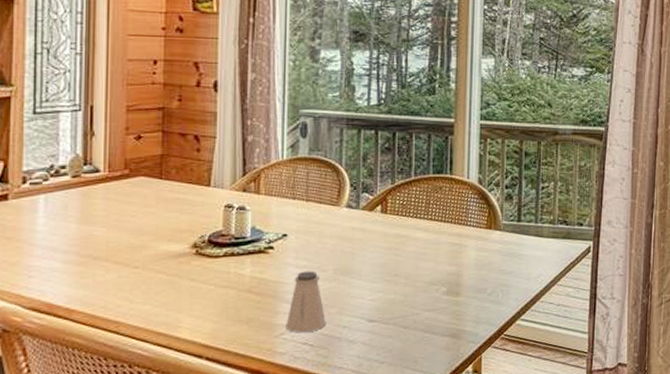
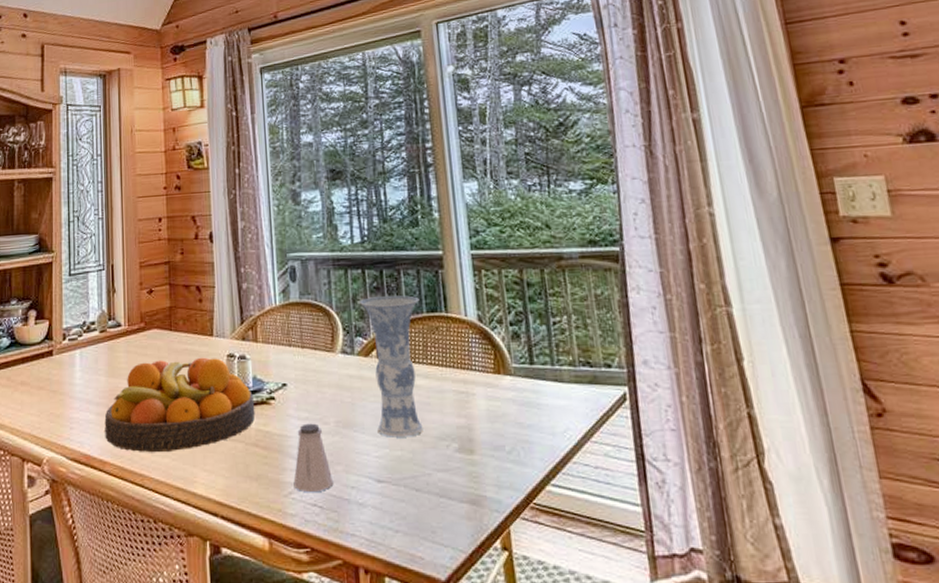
fruit bowl: none [73,207,252,301] -> present [104,357,255,453]
vase: none [370,157,428,283] -> present [360,295,423,437]

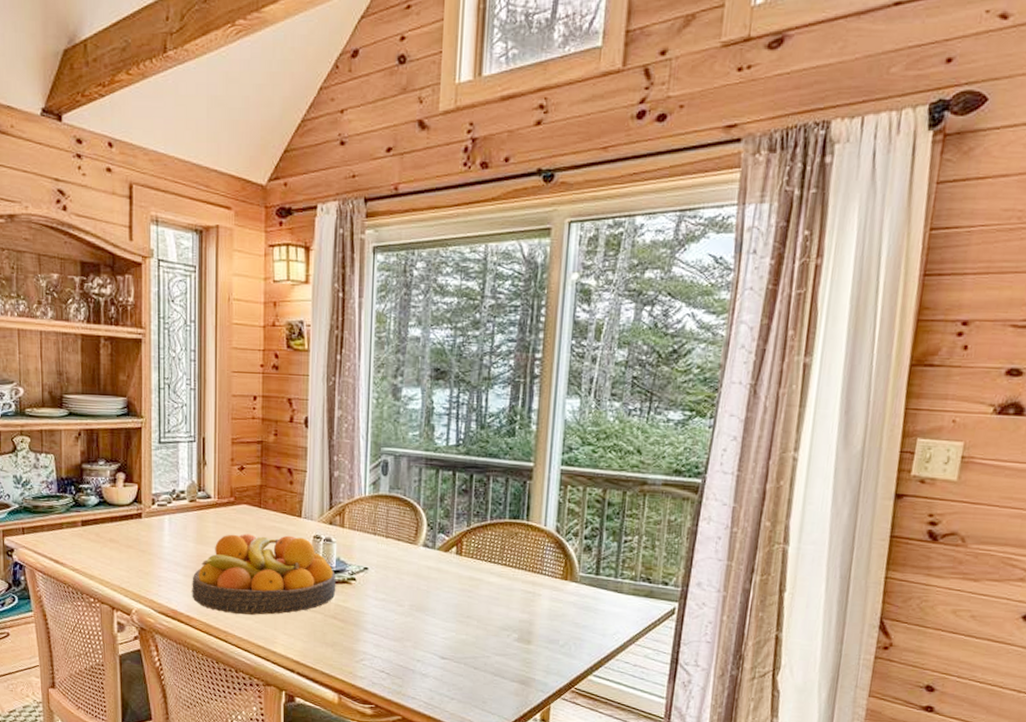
saltshaker: present [293,423,334,493] -> none [365,604,402,662]
vase: present [360,295,423,437] -> none [447,498,504,625]

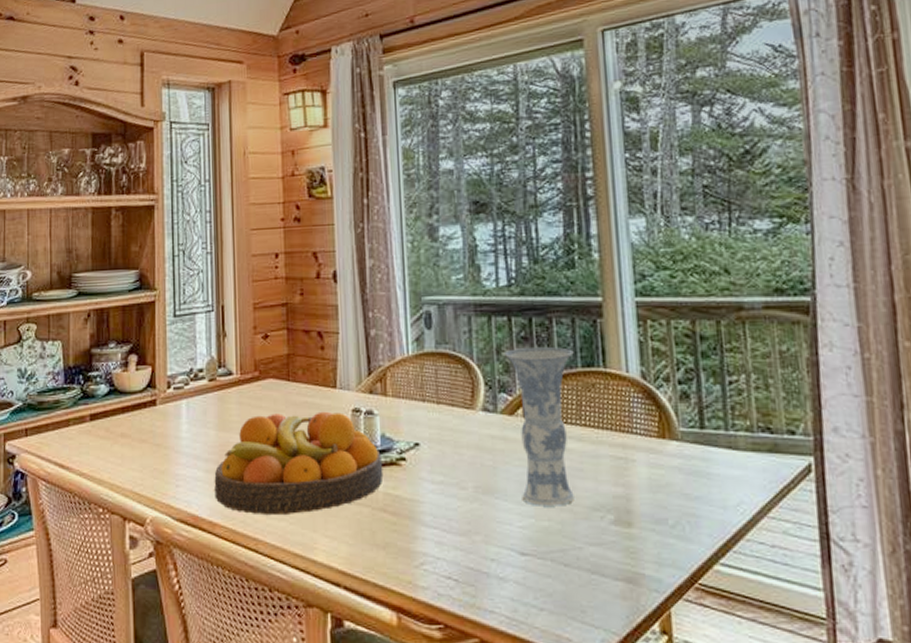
vase: none [447,498,504,625] -> present [505,347,574,506]

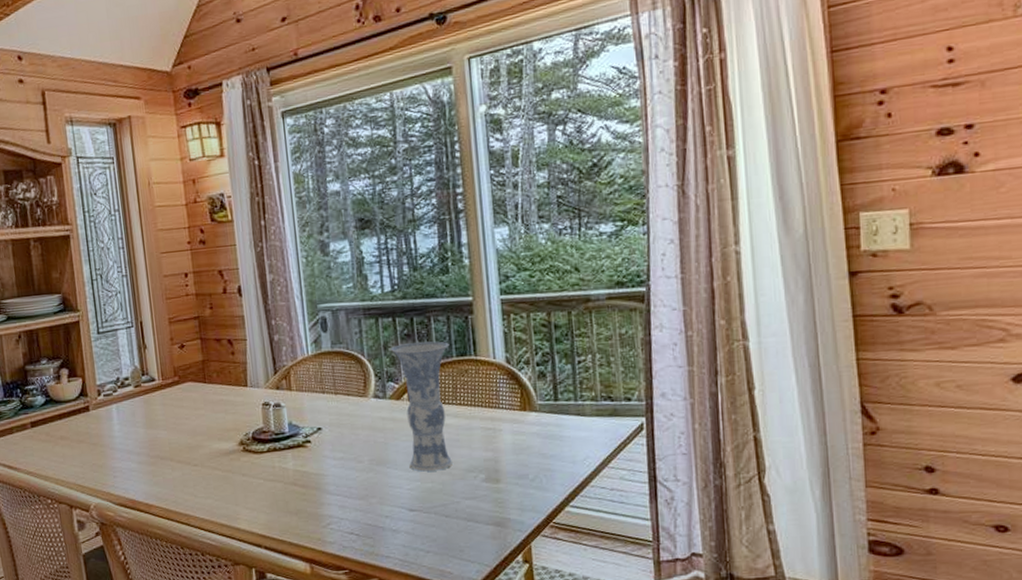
fruit bowl: present [214,411,384,516] -> none [146,406,293,496]

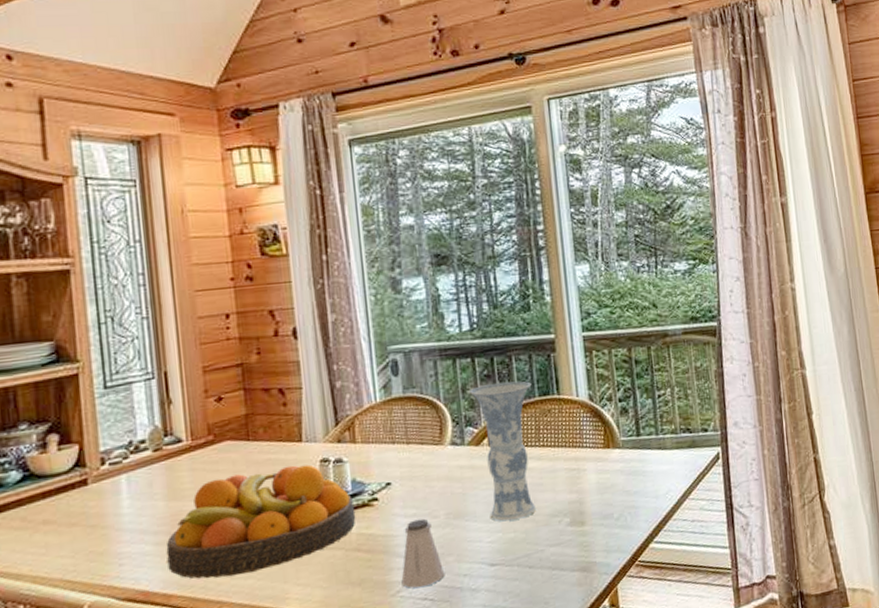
fruit bowl: none [146,406,293,496] -> present [166,464,356,579]
saltshaker: none [331,462,369,523] -> present [401,518,445,589]

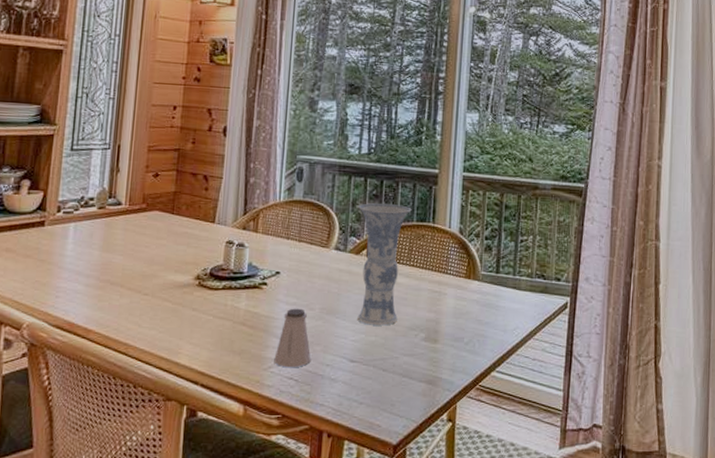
fruit bowl: present [166,464,356,579] -> none [92,240,247,326]

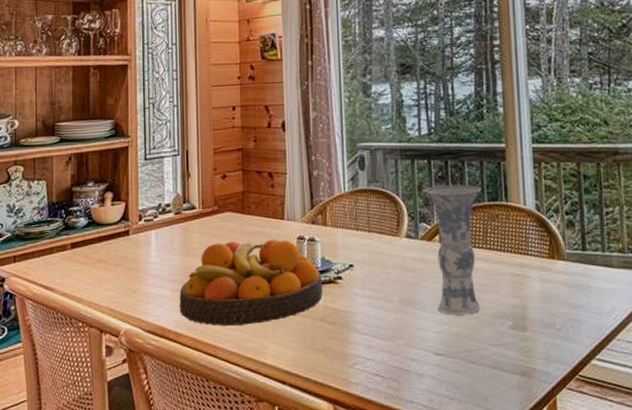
fruit bowl: none [92,240,247,326] -> present [179,239,323,327]
saltshaker: present [274,308,311,368] -> none [358,301,395,364]

